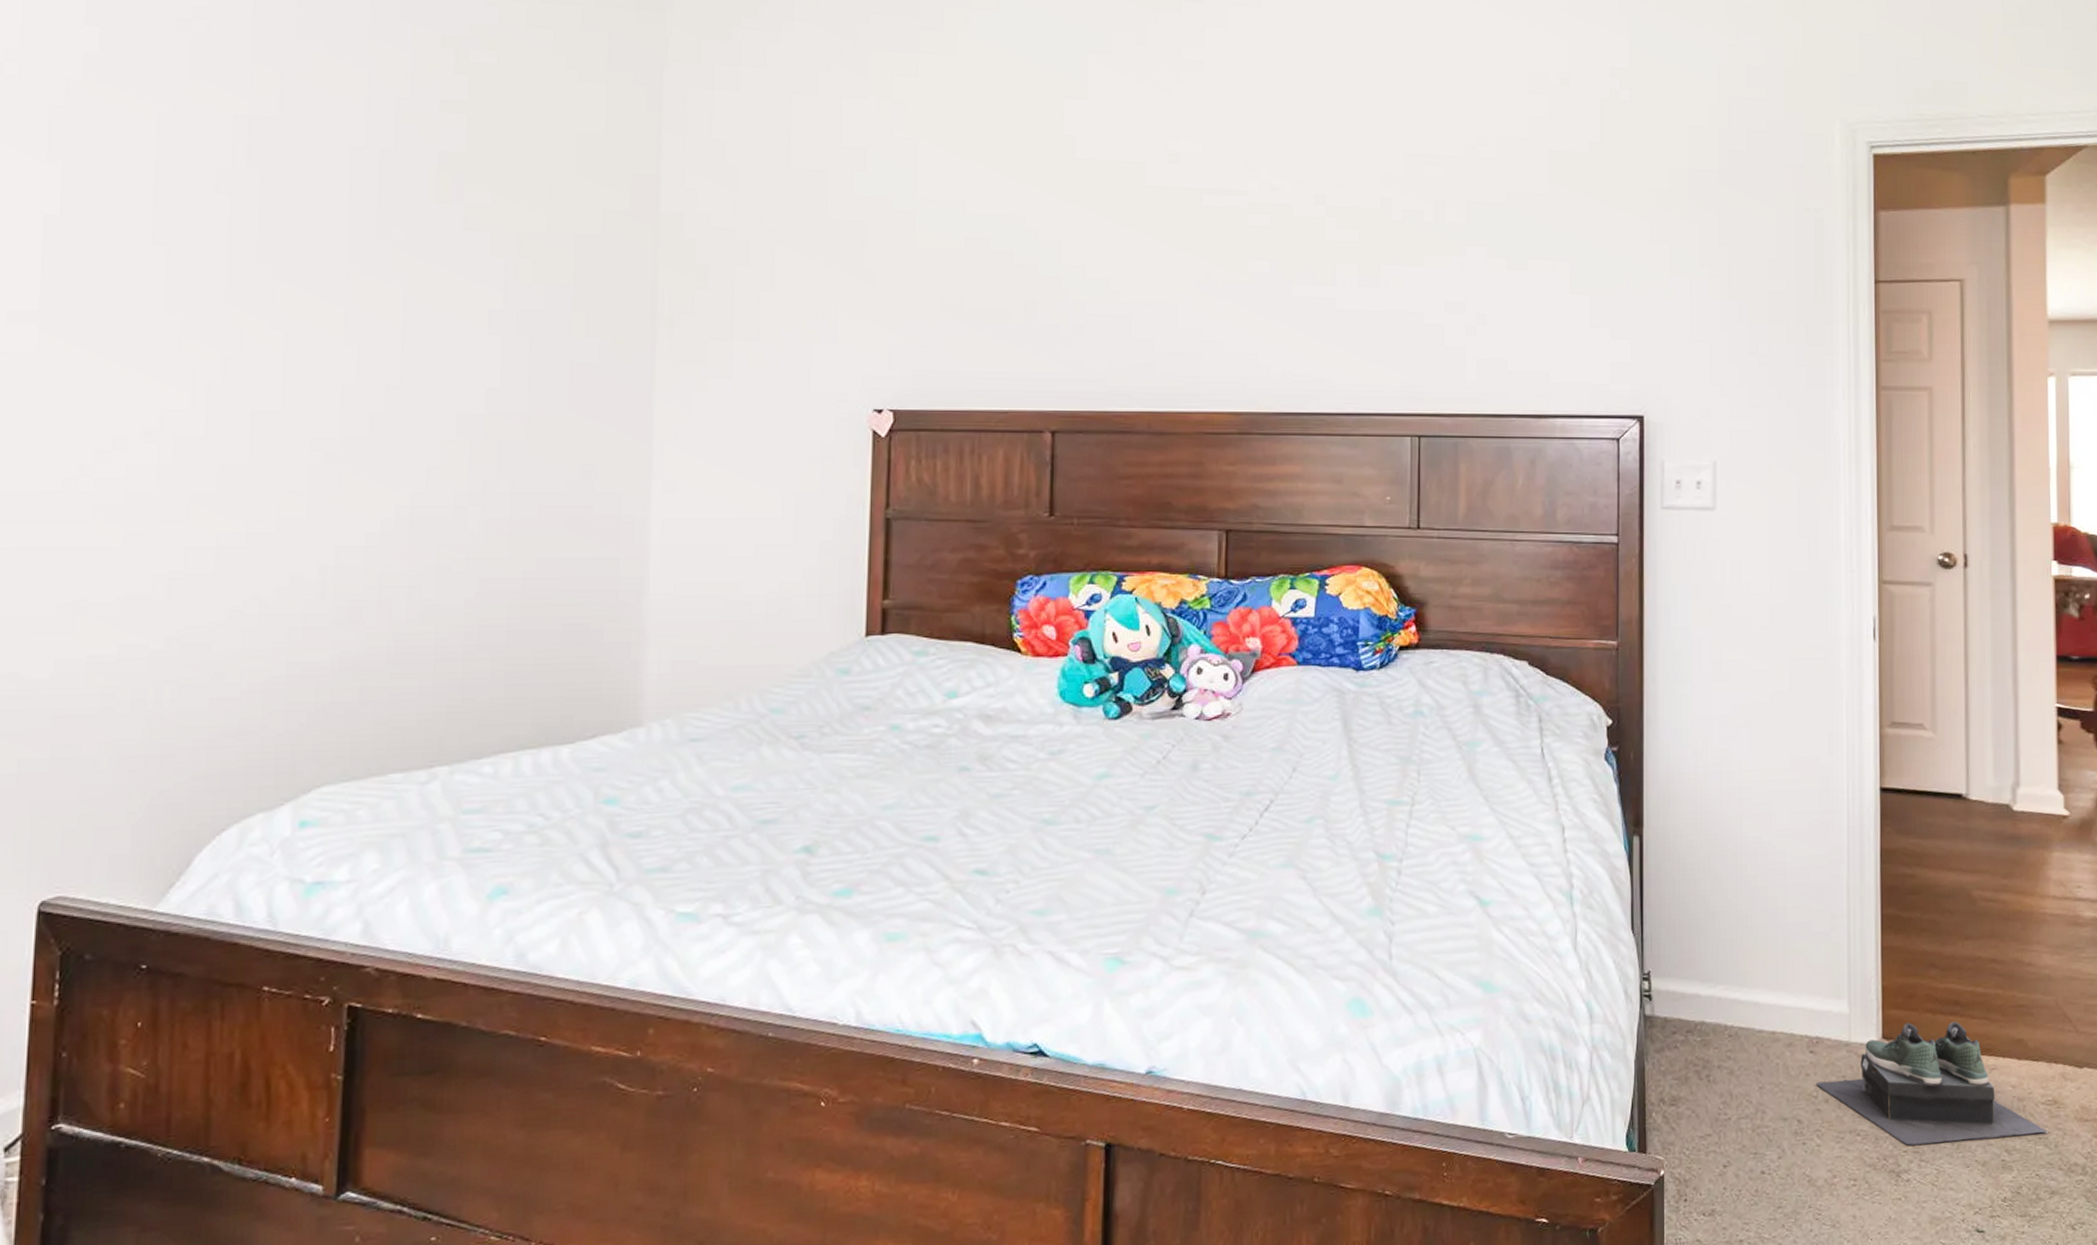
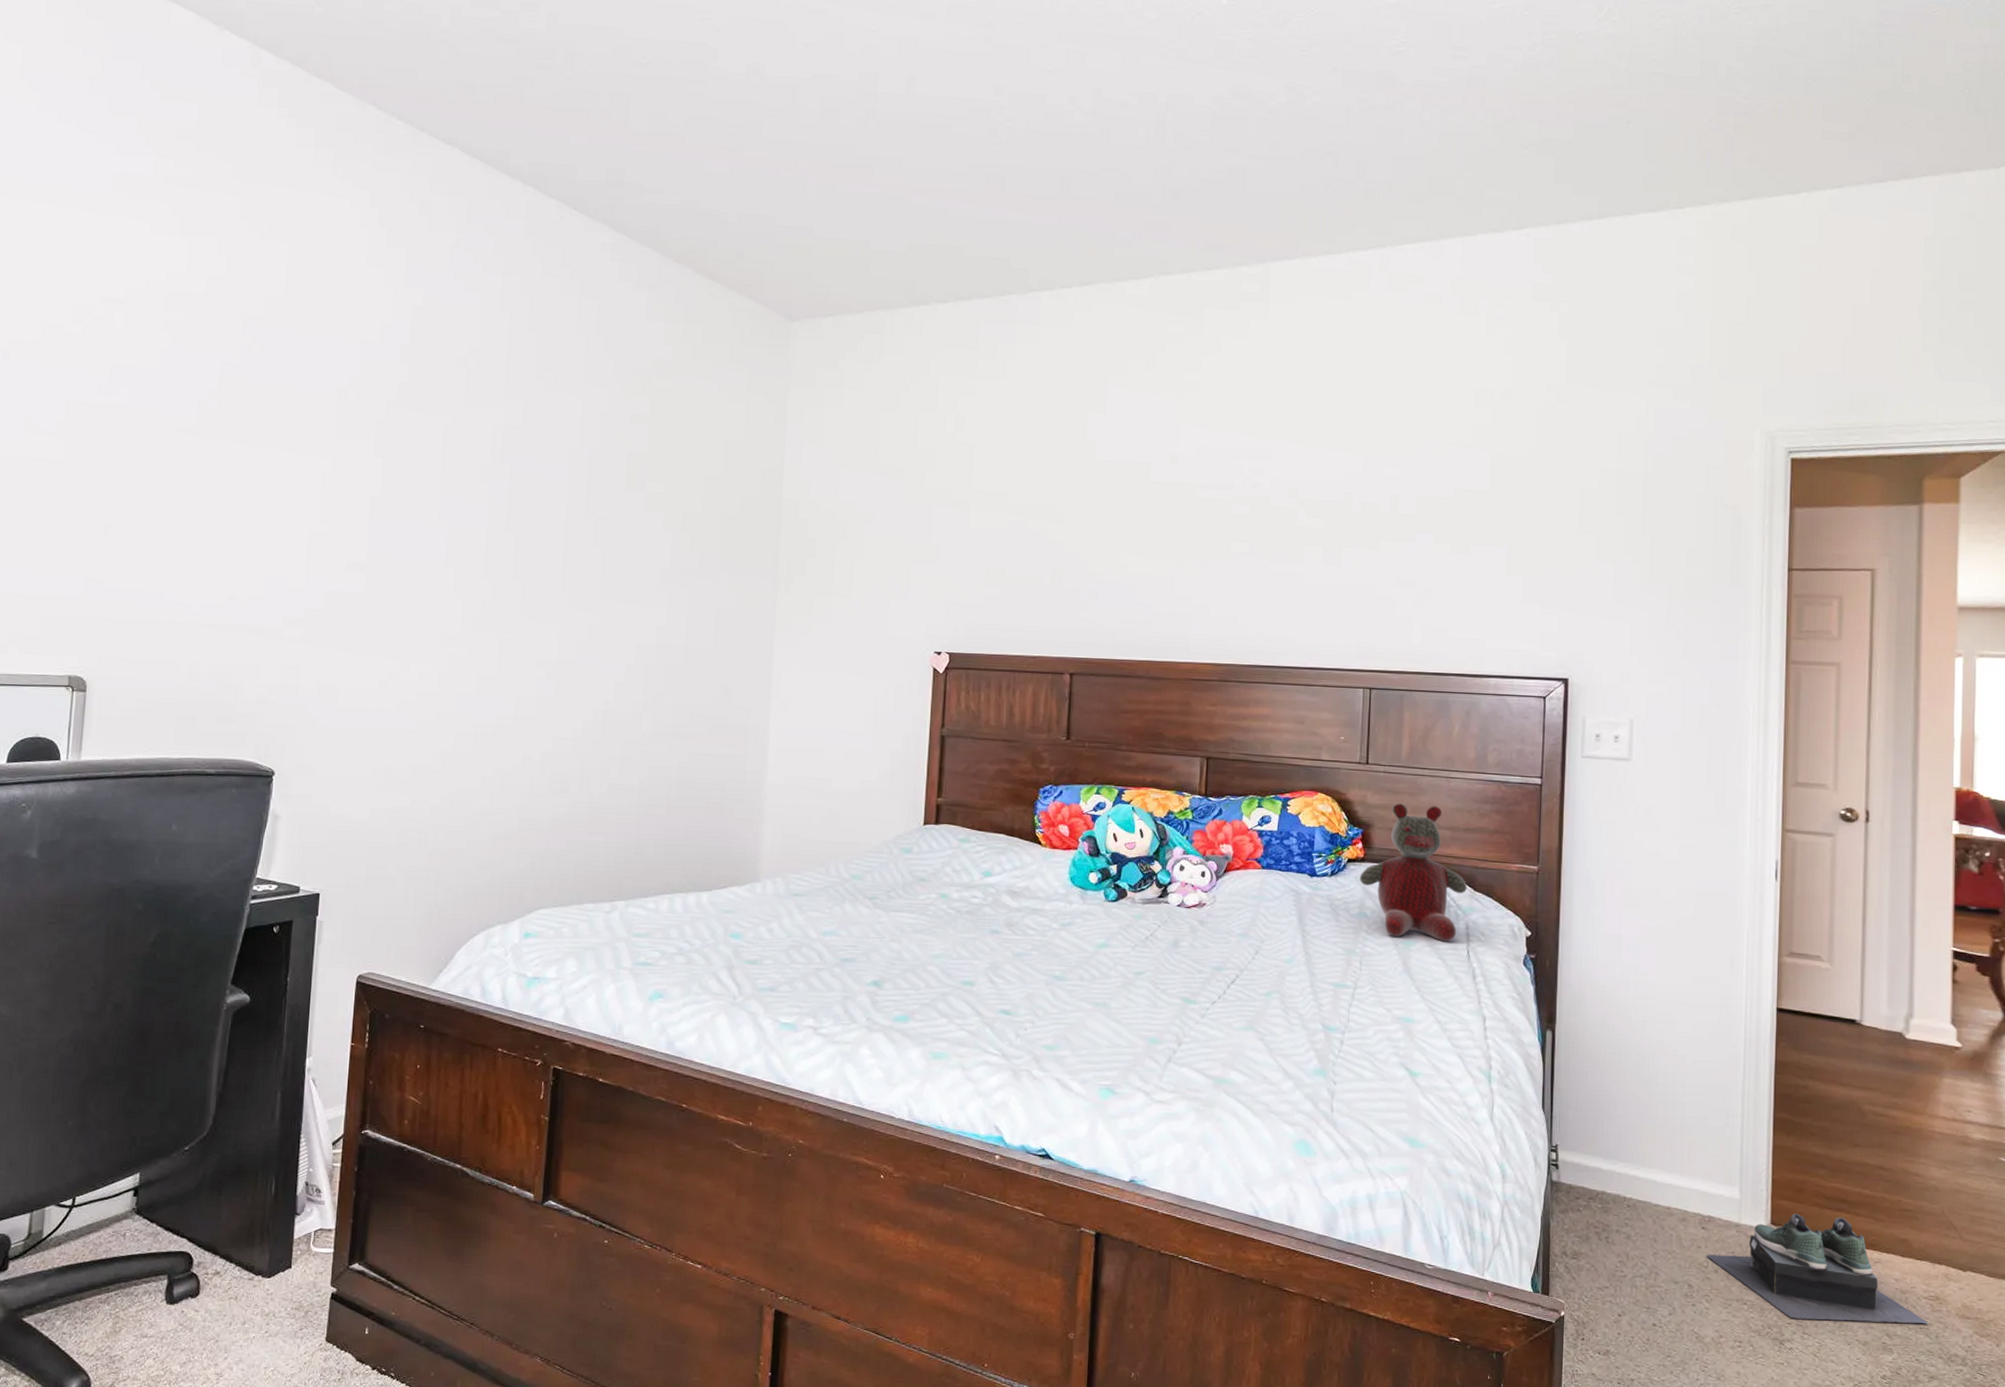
stuffed bear: none [1414,574,1539,740] -> present [1359,803,1468,942]

